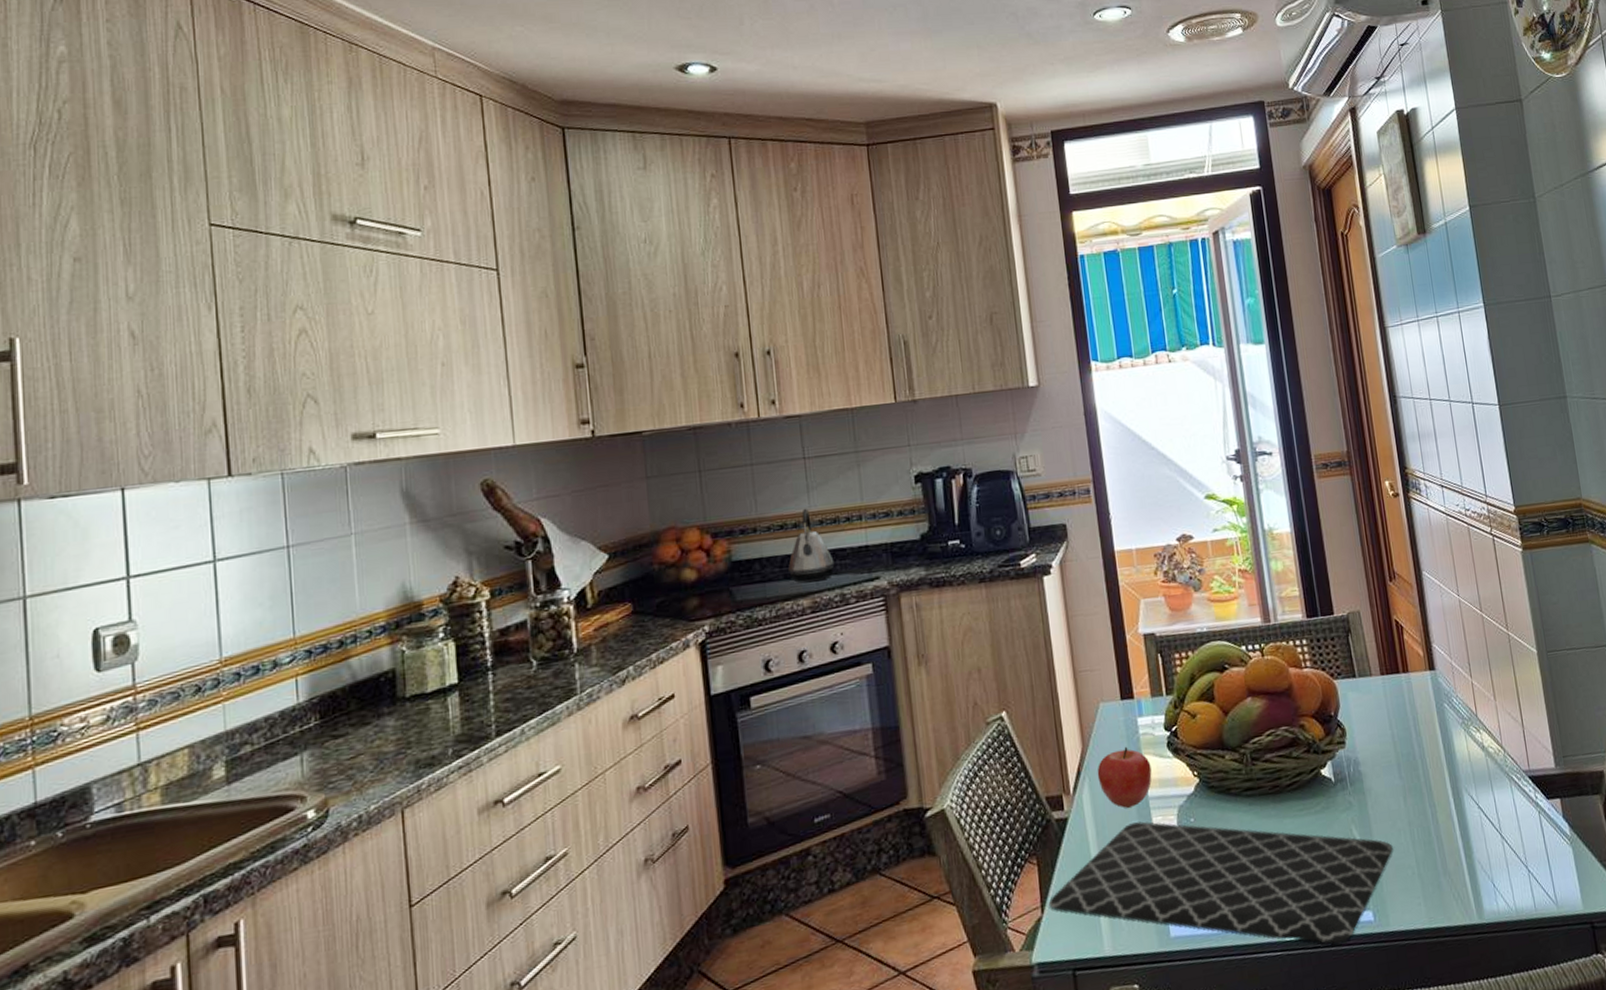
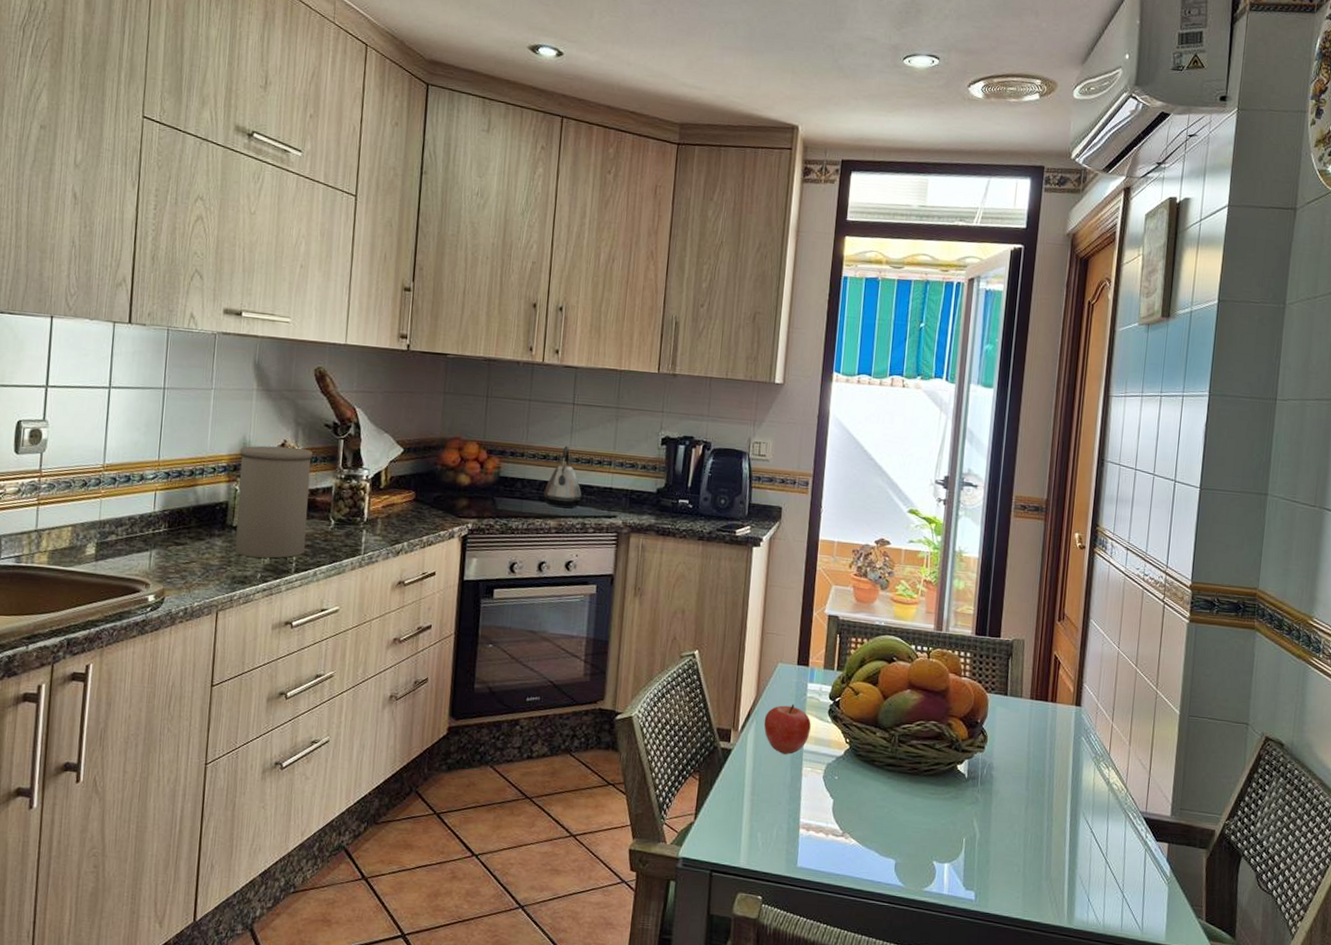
canister: none [400,581,504,732] -> present [235,445,313,559]
placemat: present [1049,821,1393,944] -> none [702,767,1006,911]

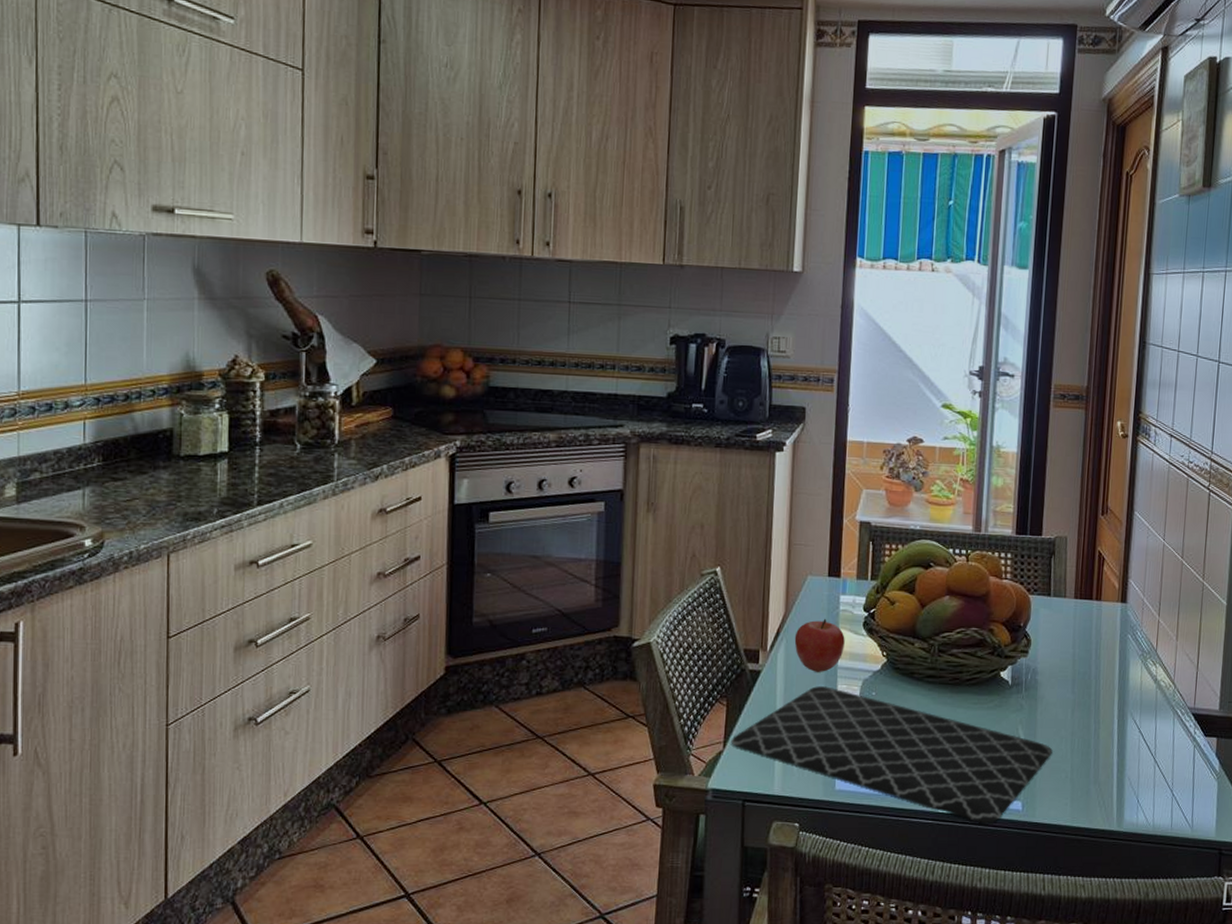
canister: present [235,445,313,559] -> none [183,362,271,491]
kettle: present [543,445,582,508] -> none [540,349,584,419]
placemat: none [702,767,1006,911] -> present [732,686,1053,824]

